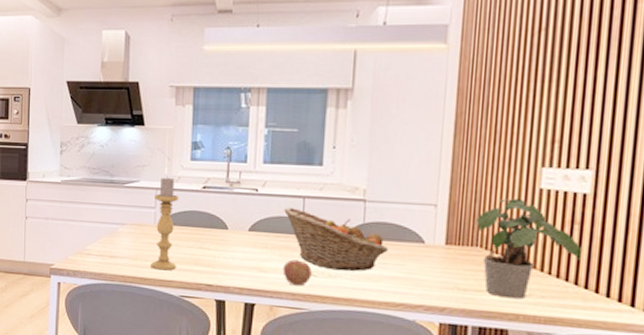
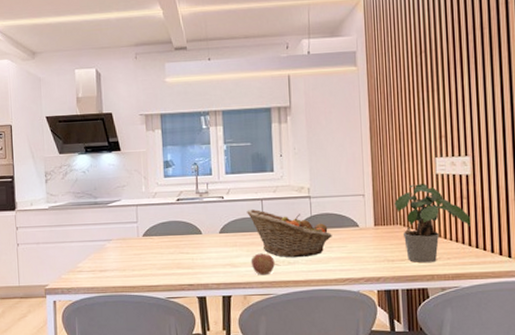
candle holder: present [151,175,179,271] -> none [136,193,161,277]

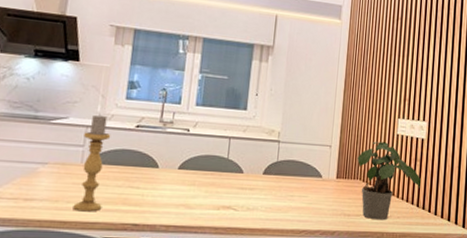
candle holder: none [136,193,161,277] -> present [73,113,111,212]
fruit basket: present [247,210,332,258] -> none [212,147,295,204]
apple: present [251,253,275,276] -> none [207,195,233,220]

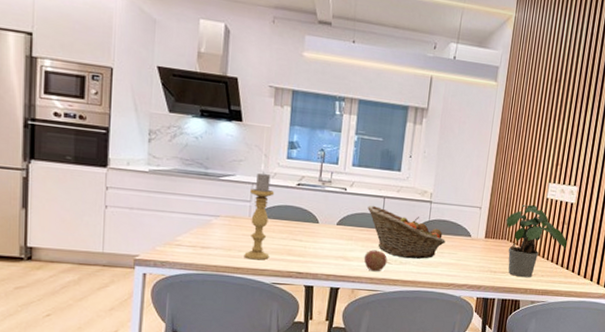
apple: none [207,195,233,220] -> present [364,250,387,272]
fruit basket: none [212,147,295,204] -> present [368,206,446,259]

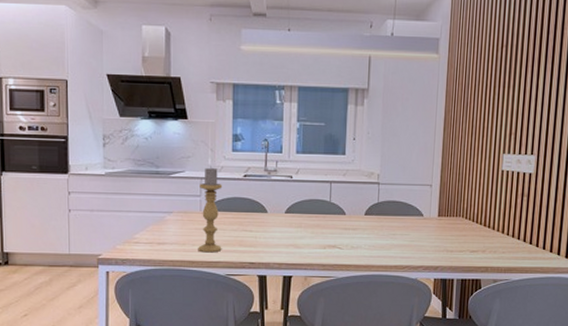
apple: present [364,250,387,272] -> none [314,236,338,258]
fruit basket: present [368,206,446,259] -> none [315,192,397,243]
potted plant: present [506,204,567,278] -> none [459,178,528,256]

